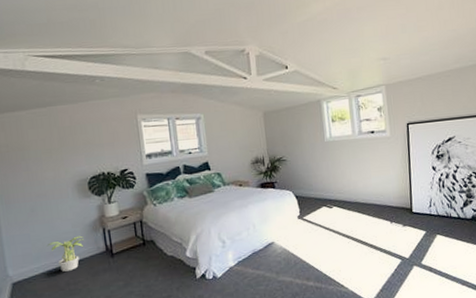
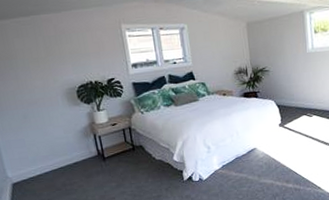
potted plant: present [47,235,84,272] -> none [42,141,76,174]

